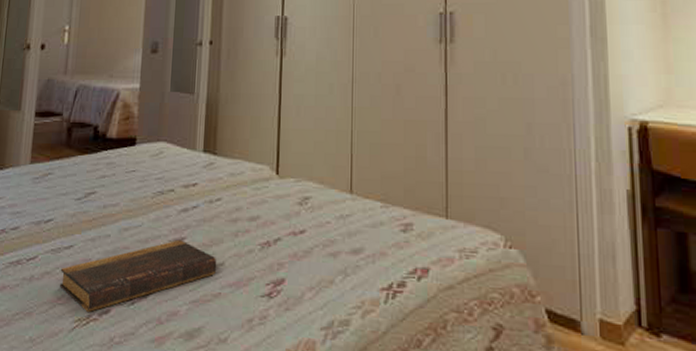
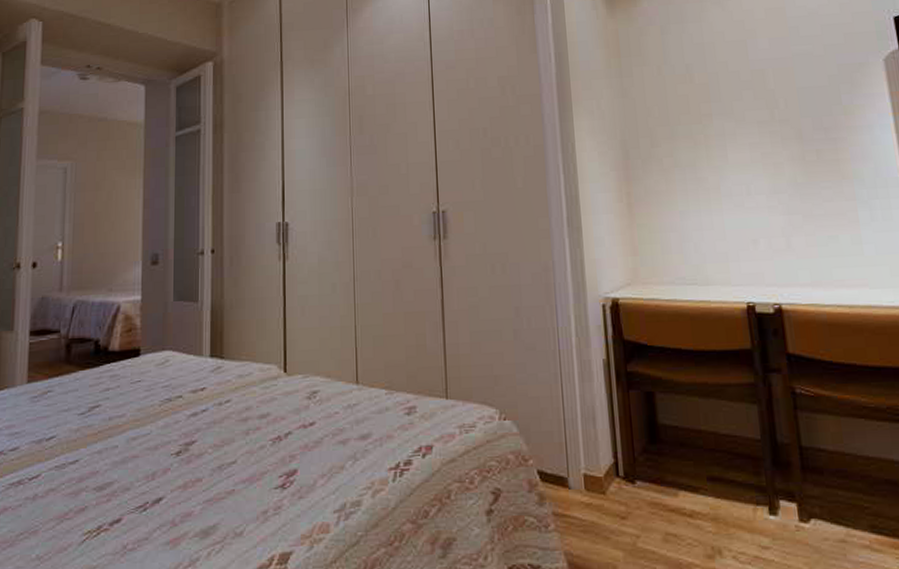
book: present [59,239,217,313] -> none [65,443,229,524]

